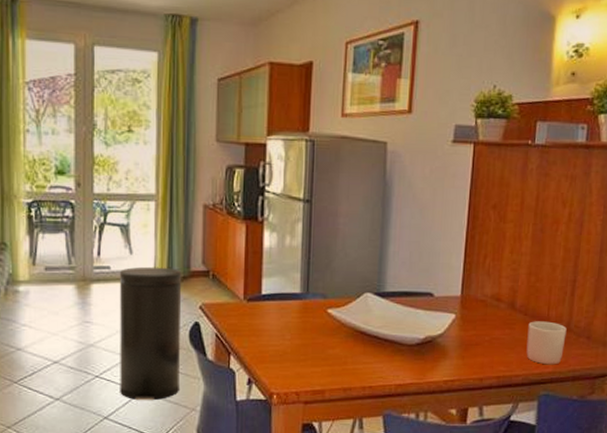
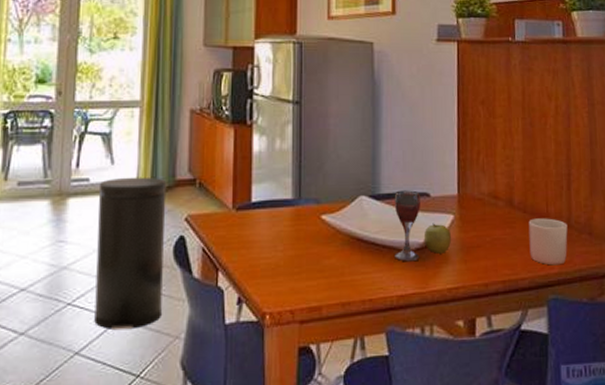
cup: none [395,289,424,355] -> present [394,190,420,262]
fruit: none [424,321,452,349] -> present [423,223,452,254]

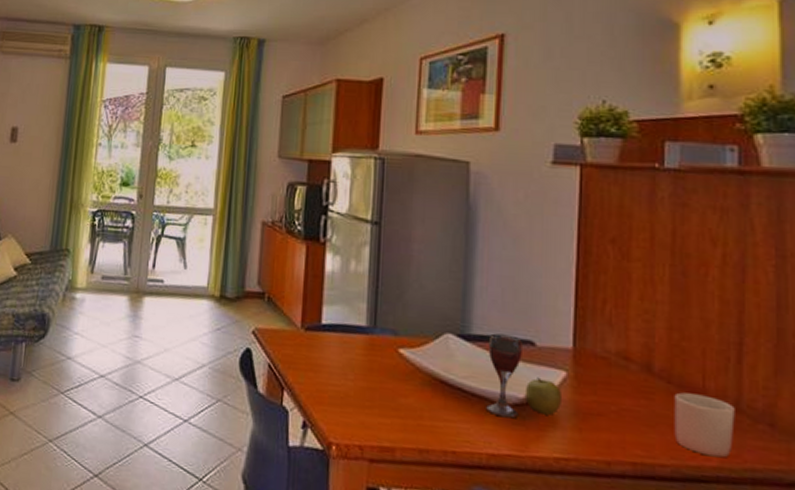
pedal bin: present [94,177,167,331] -> none [163,282,236,433]

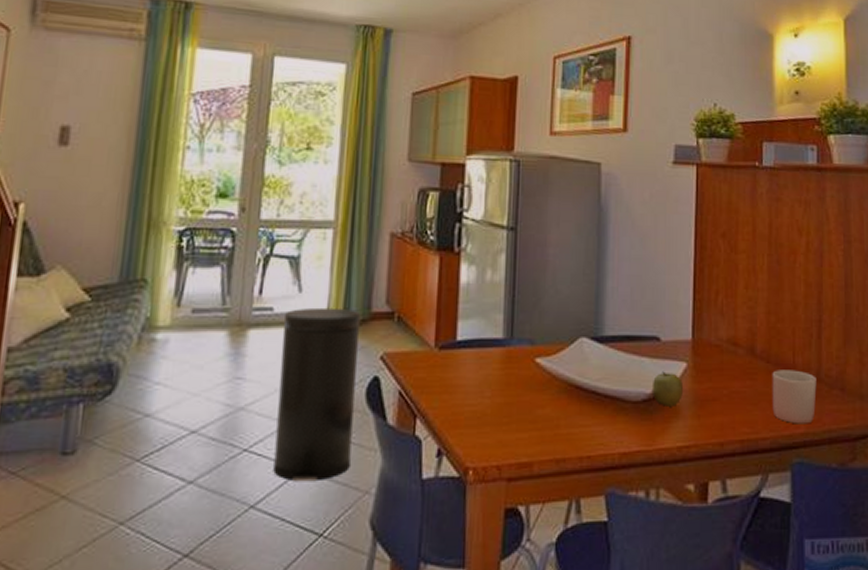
pedal bin: none [163,282,236,433] -> present [273,307,361,482]
cup: present [486,333,522,419] -> none [618,333,649,415]

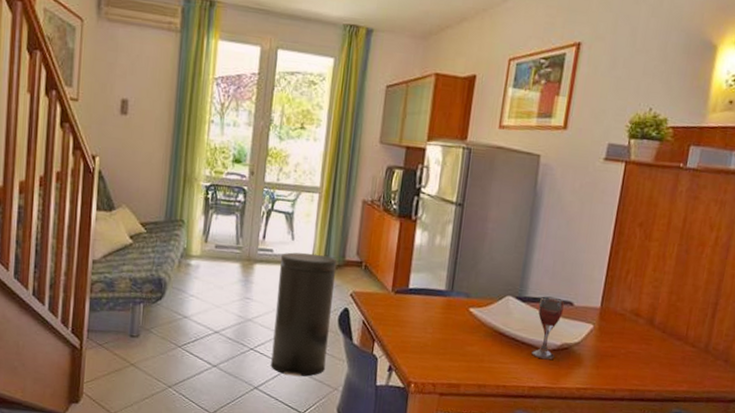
cup: none [618,333,649,415] -> present [532,296,564,360]
fruit: present [651,371,684,406] -> none [561,329,588,357]
mug: present [772,370,817,424] -> none [661,339,705,385]

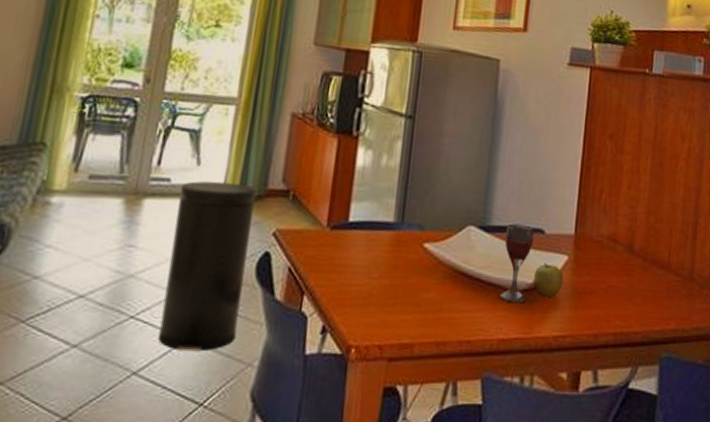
fruit: none [561,329,588,357] -> present [533,263,564,297]

